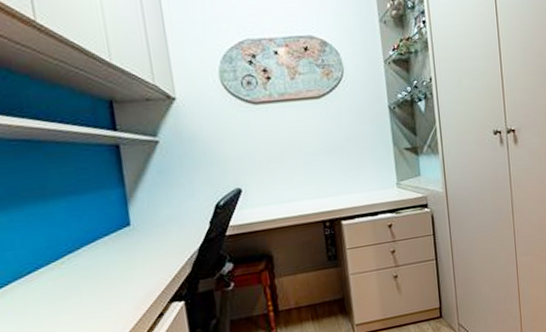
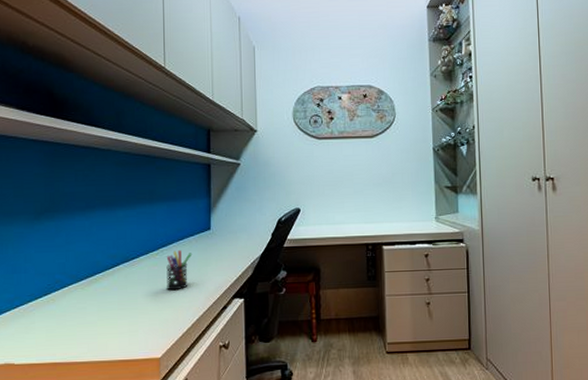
pen holder: none [75,255,111,305] -> present [166,250,193,291]

